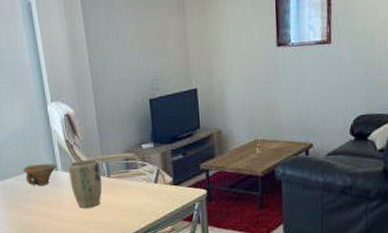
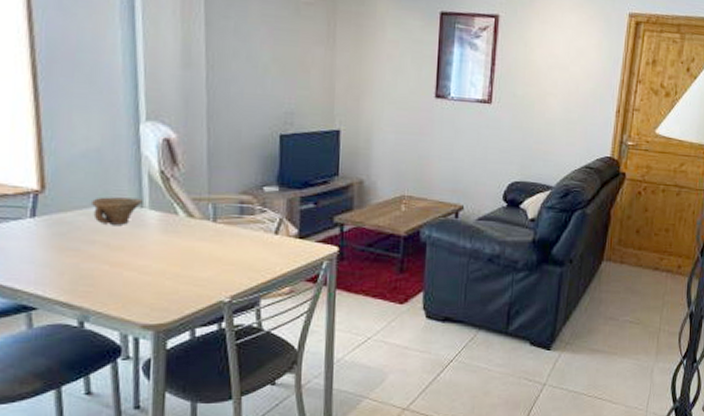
plant pot: present [68,159,103,208] -> none [159,197,205,259]

